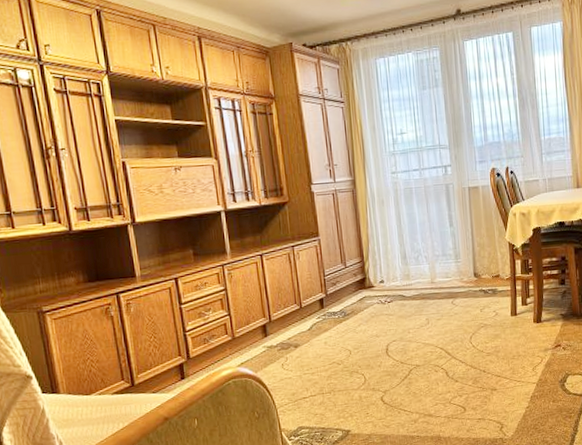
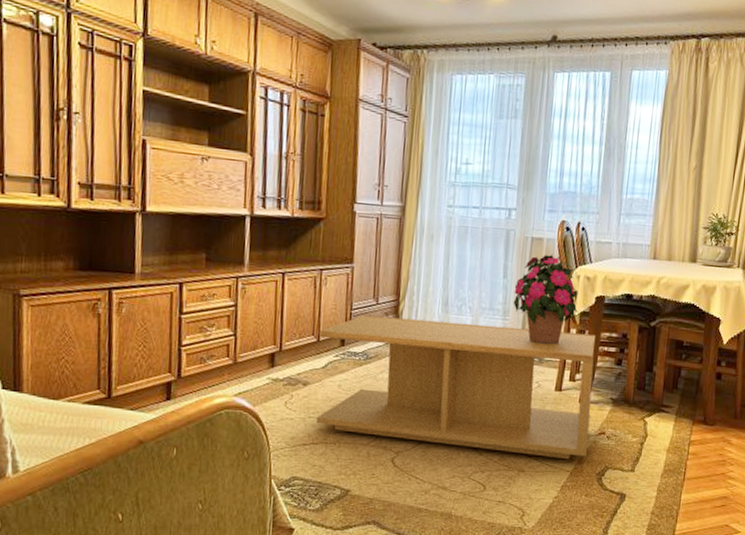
coffee table: none [301,261,548,382] -> present [316,315,596,460]
potted flower: none [461,199,520,278] -> present [513,254,579,345]

